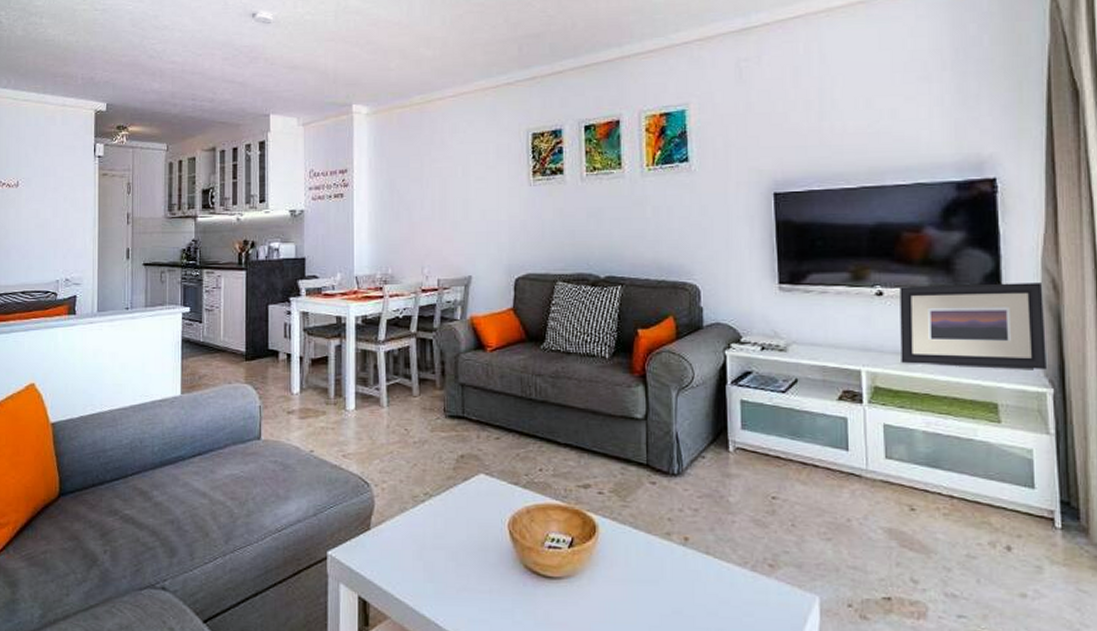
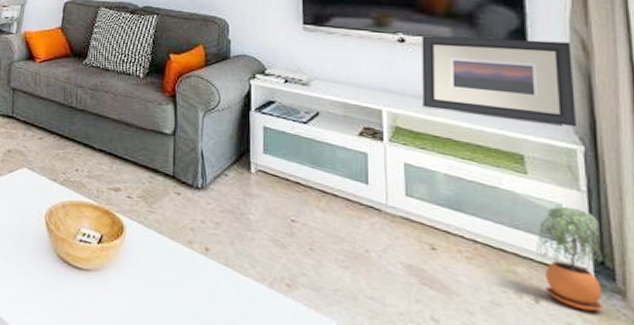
potted plant: none [1009,451,1070,552] -> present [536,206,605,312]

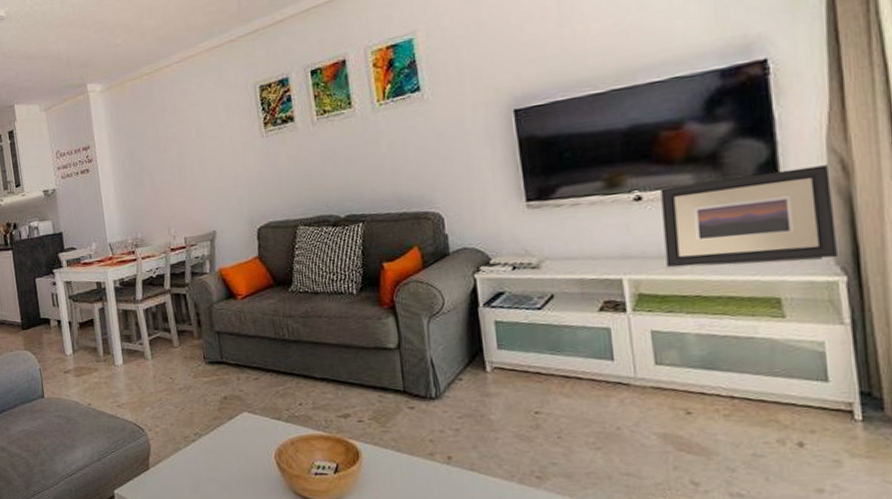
potted plant: present [536,206,605,312] -> none [798,343,873,445]

